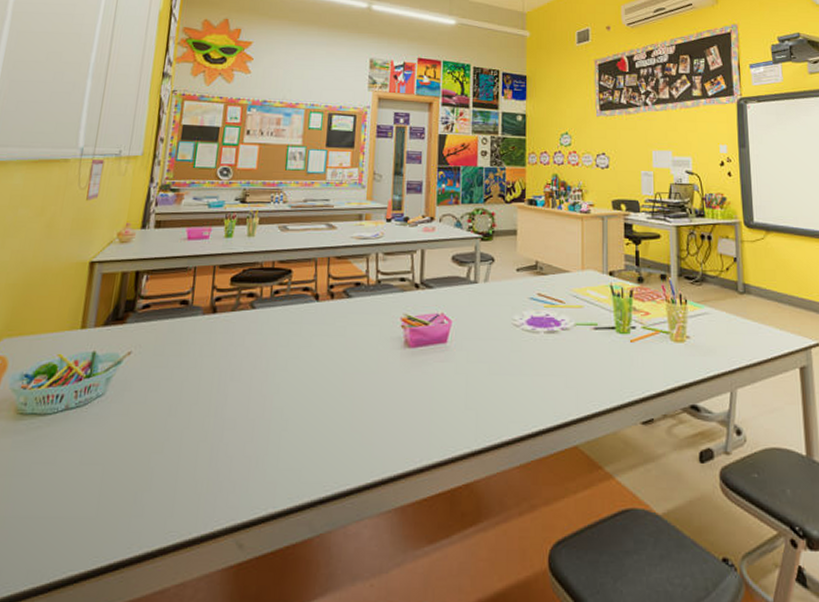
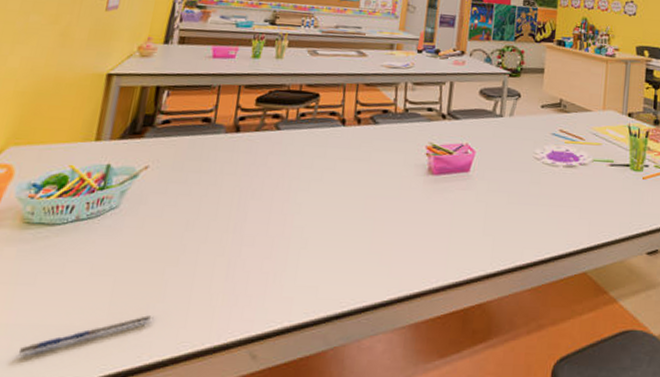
pen: none [16,505,142,549] -> present [19,315,154,356]

